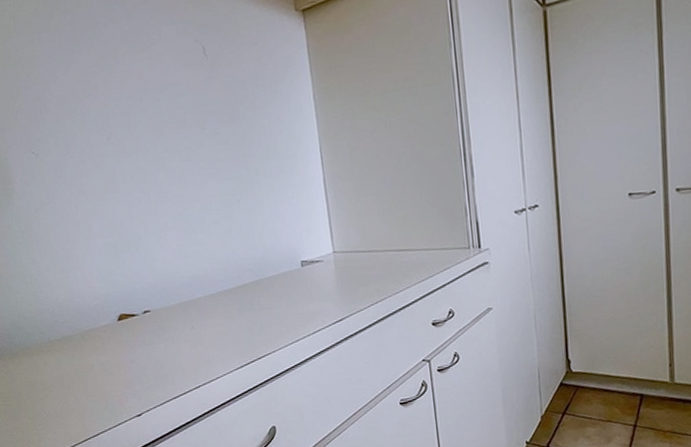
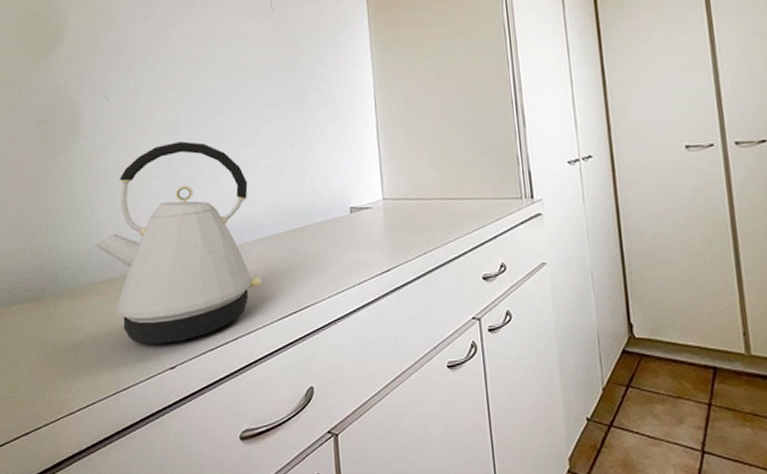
kettle: none [45,199,219,395] -> present [94,141,262,344]

